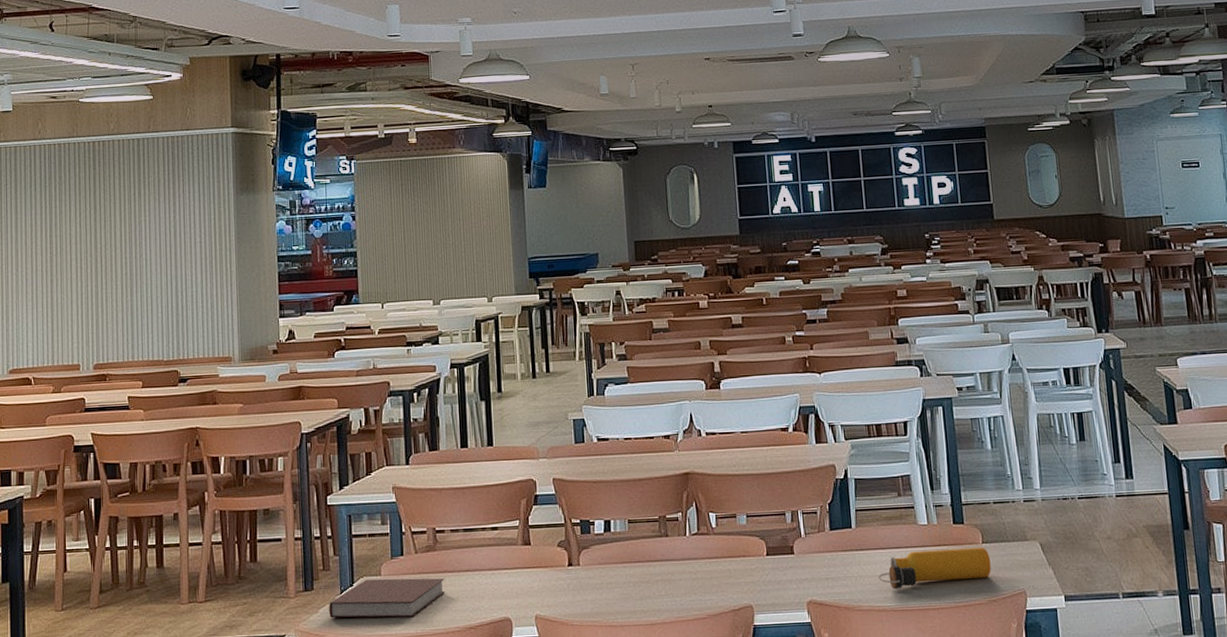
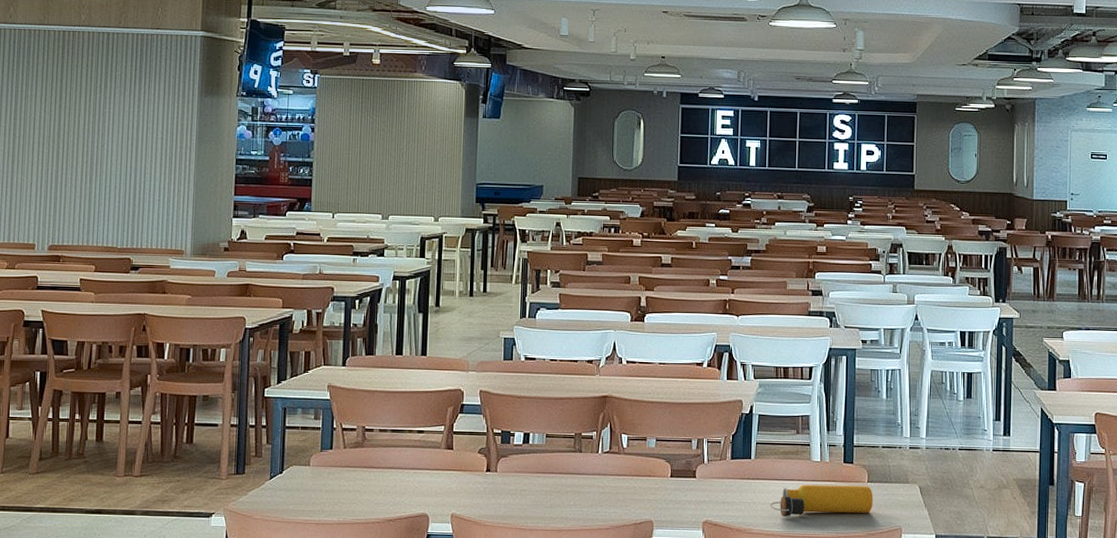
notebook: present [329,578,445,618] -> none [258,468,370,507]

